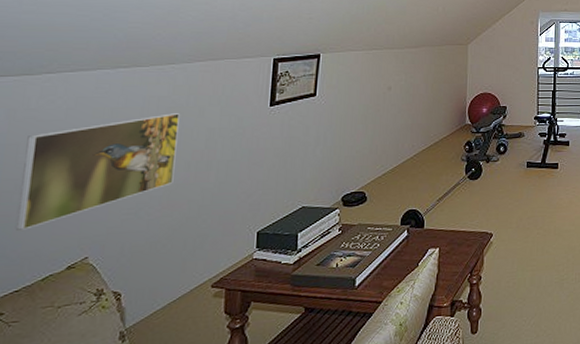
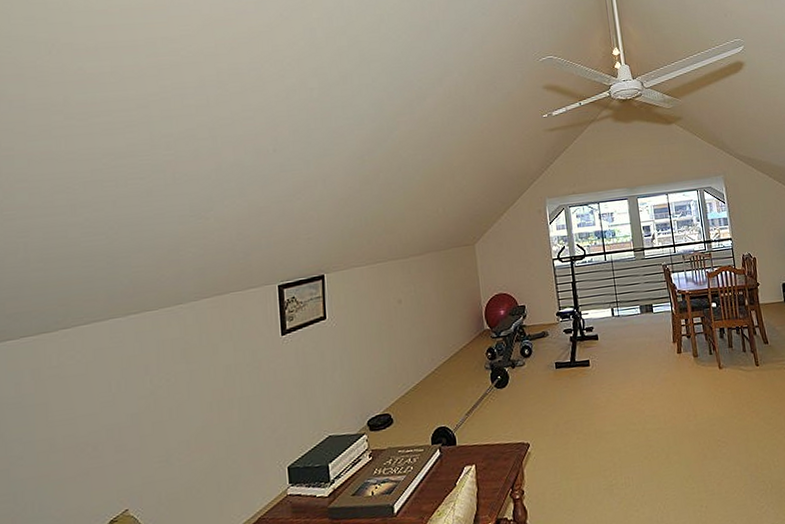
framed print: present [16,112,180,230] -> none [54,353,198,489]

